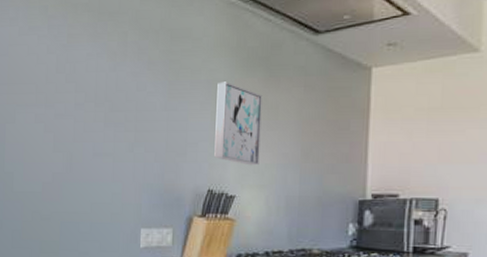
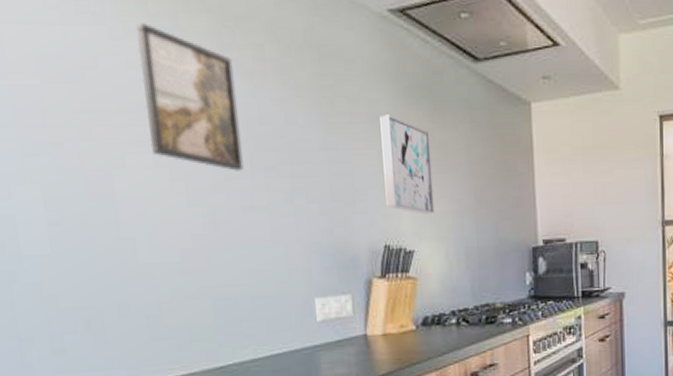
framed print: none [34,22,102,126] -> present [136,23,244,171]

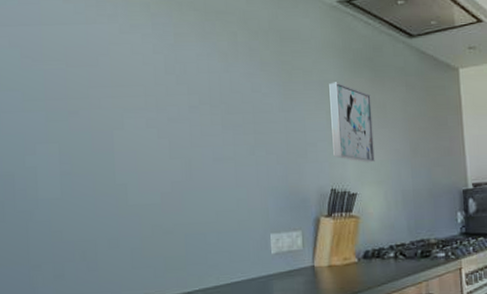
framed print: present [136,23,244,171] -> none [139,20,216,130]

